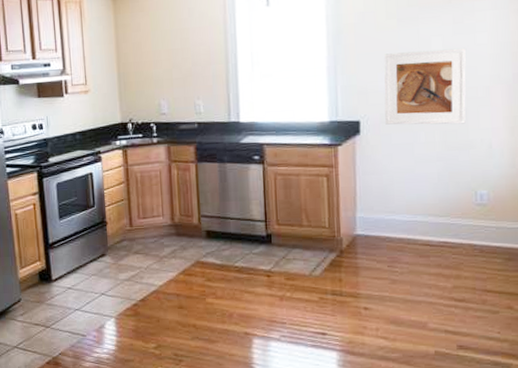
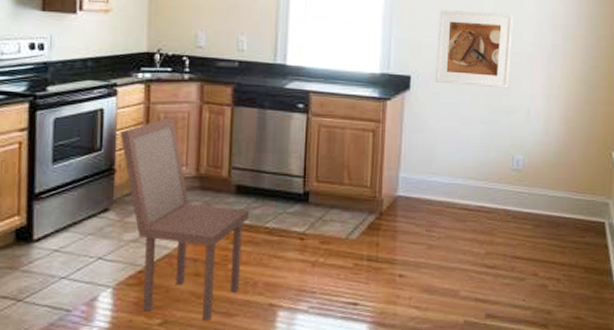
dining chair: none [108,175,220,347] -> present [120,117,250,322]

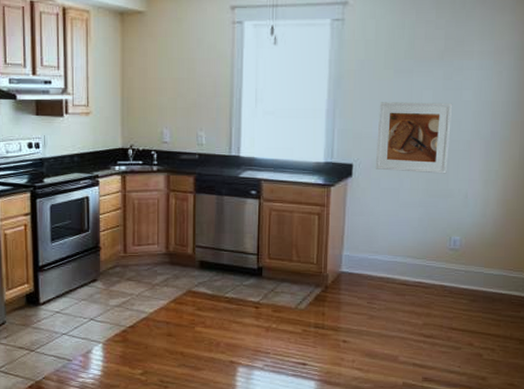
dining chair: present [120,117,250,322] -> none [103,203,212,374]

